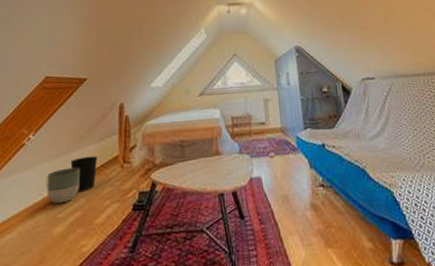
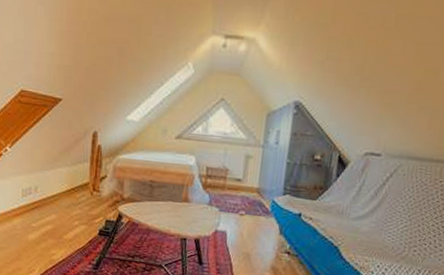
planter: present [47,167,81,204] -> none [22,184,53,215]
wastebasket: present [70,155,98,192] -> none [44,177,70,209]

